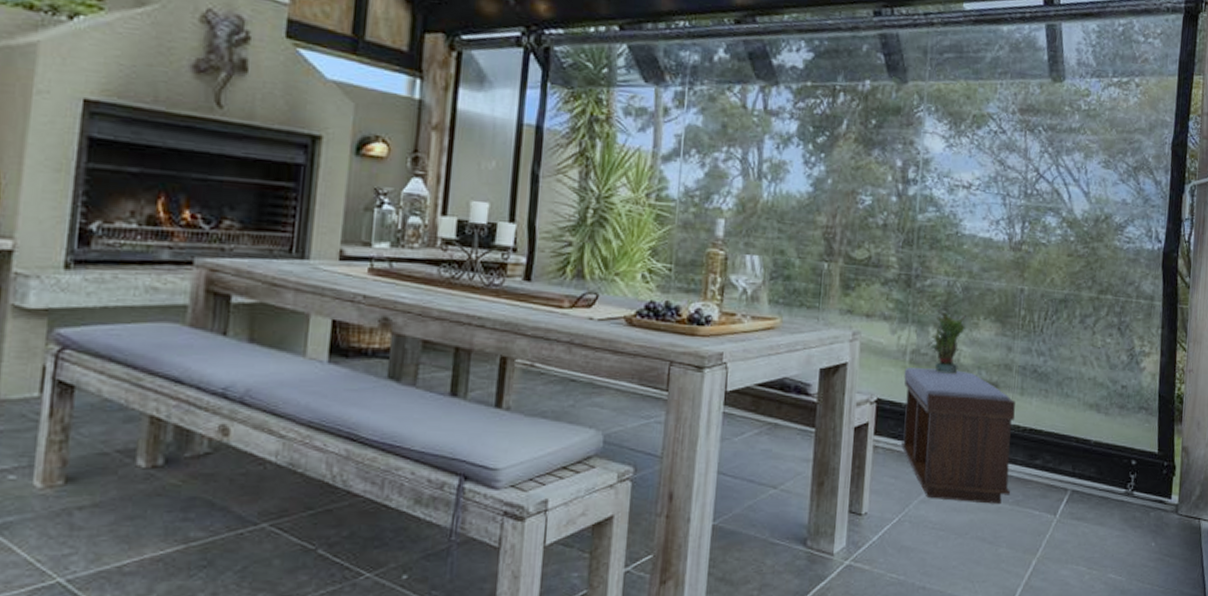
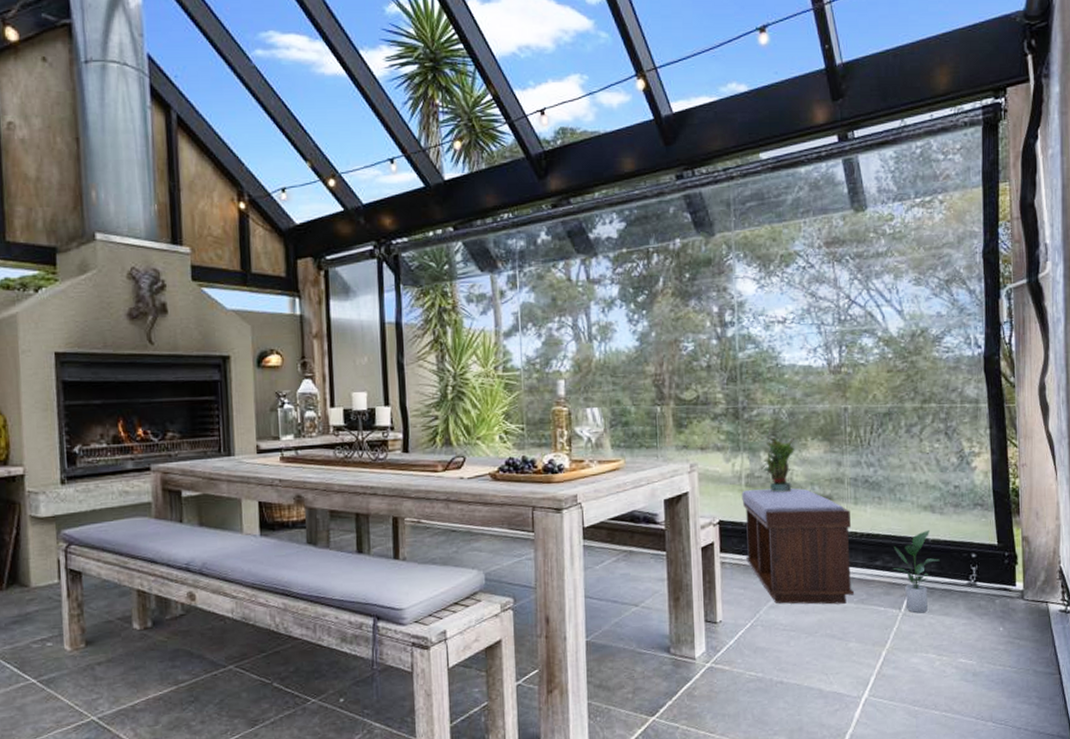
potted plant: none [1052,431,1100,521] -> present [892,530,940,613]

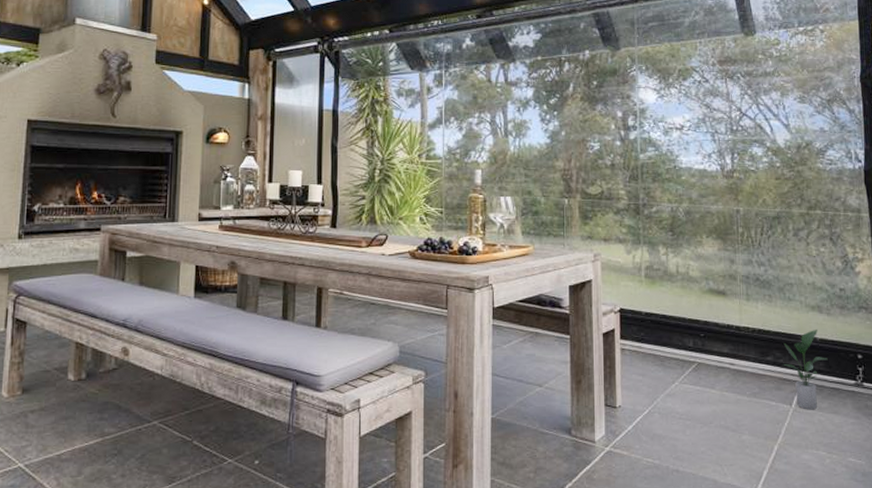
bench: present [741,488,854,605] -> none [641,281,746,396]
potted plant: present [760,436,795,493] -> none [658,231,691,285]

